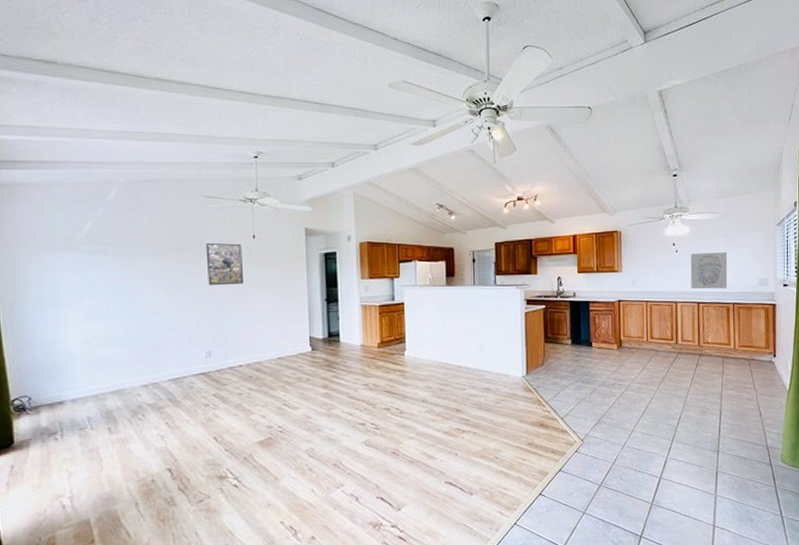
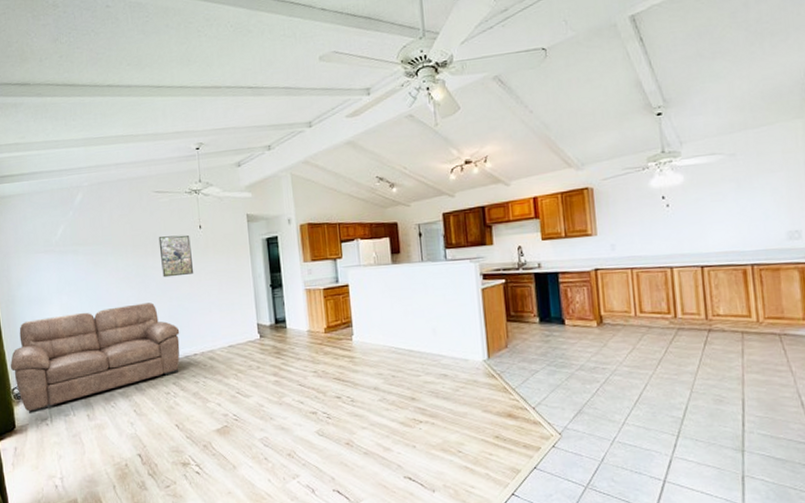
sofa: none [10,311,224,427] -> present [10,303,180,413]
wall art: present [690,252,728,289] -> none [686,201,741,250]

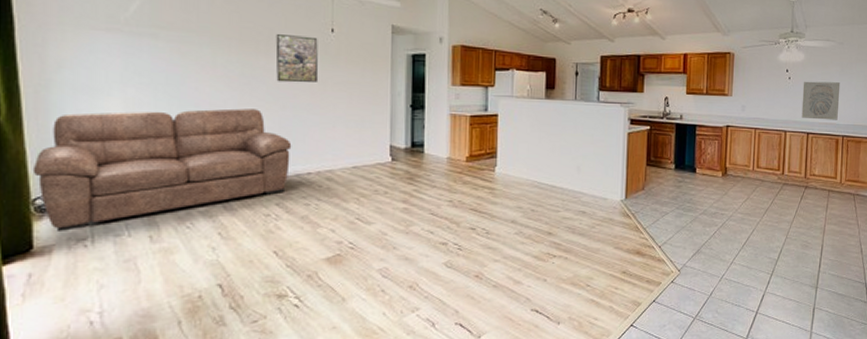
wall art: none [686,201,741,250] -> present [801,81,841,120]

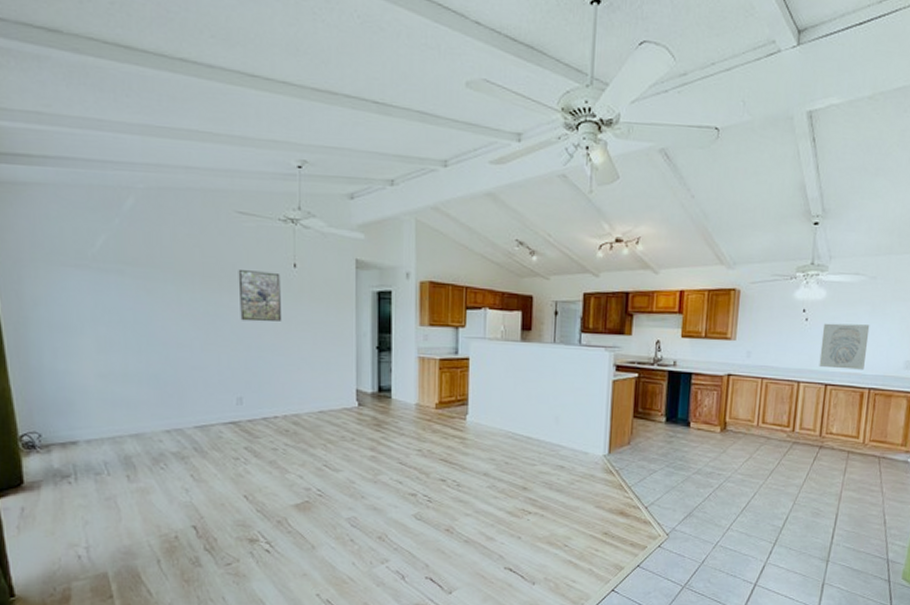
sofa: present [32,108,292,231] -> none [18,348,258,468]

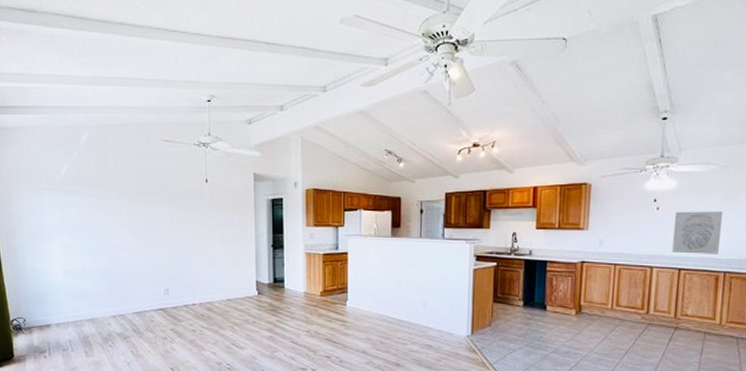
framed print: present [238,270,282,322] -> none [164,187,198,228]

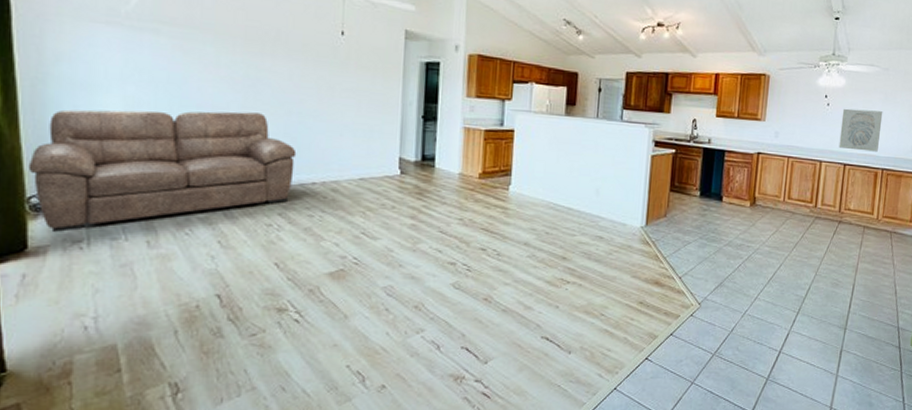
sofa: none [9,250,180,345] -> present [28,109,297,232]

